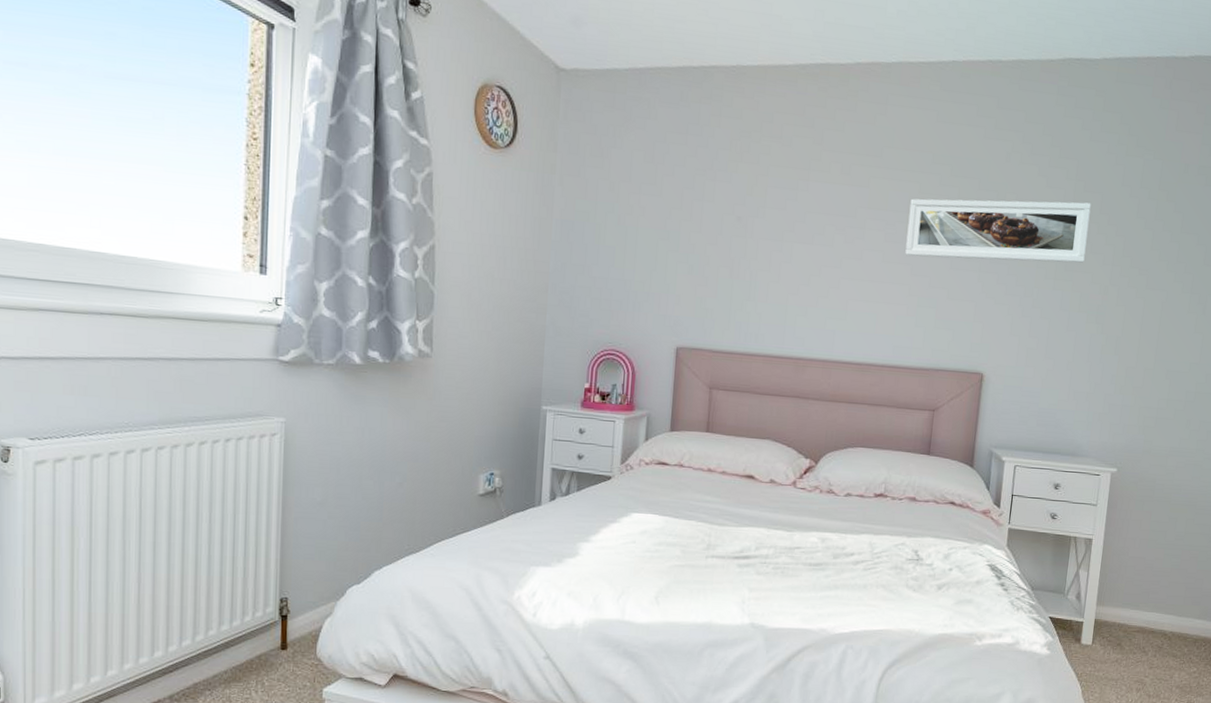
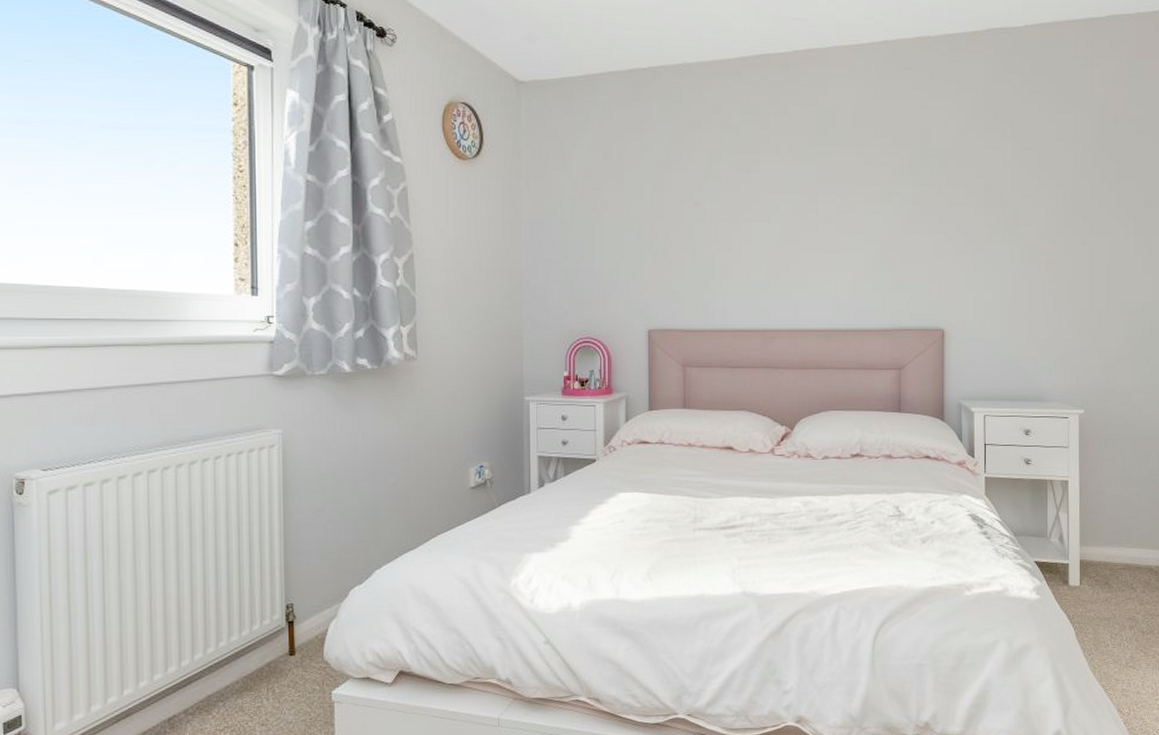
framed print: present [905,198,1091,263] -> none [857,159,1029,225]

